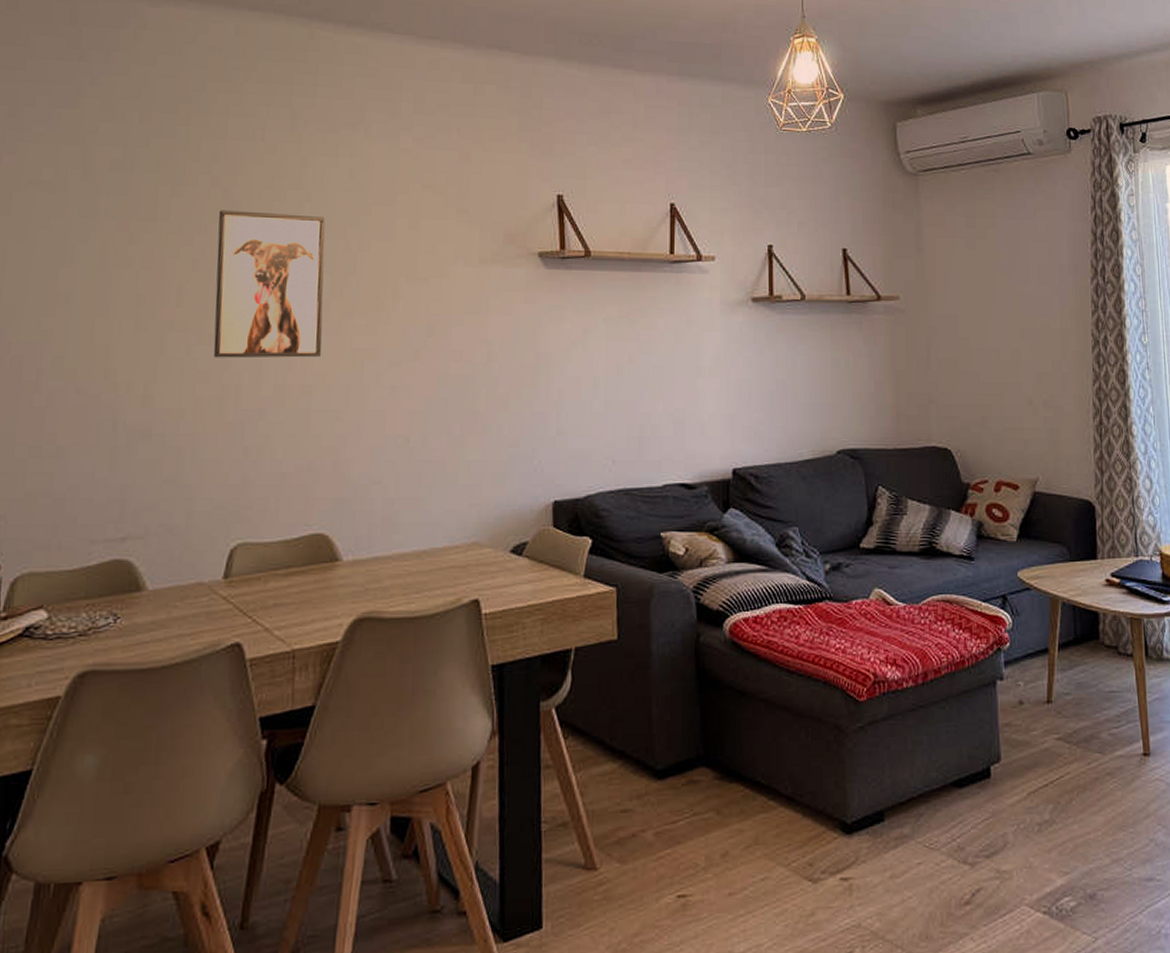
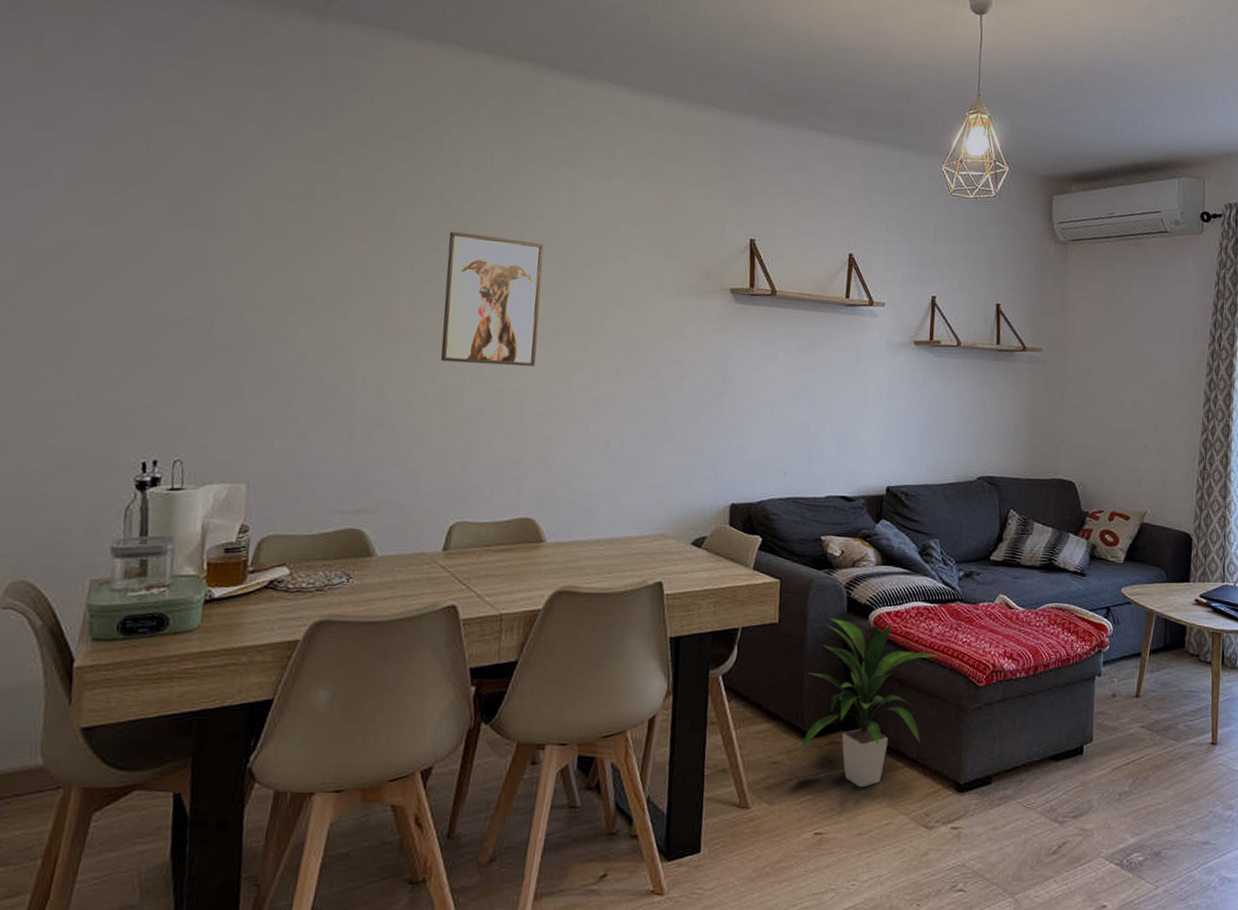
indoor plant: none [652,626,807,836] -> present [799,617,938,788]

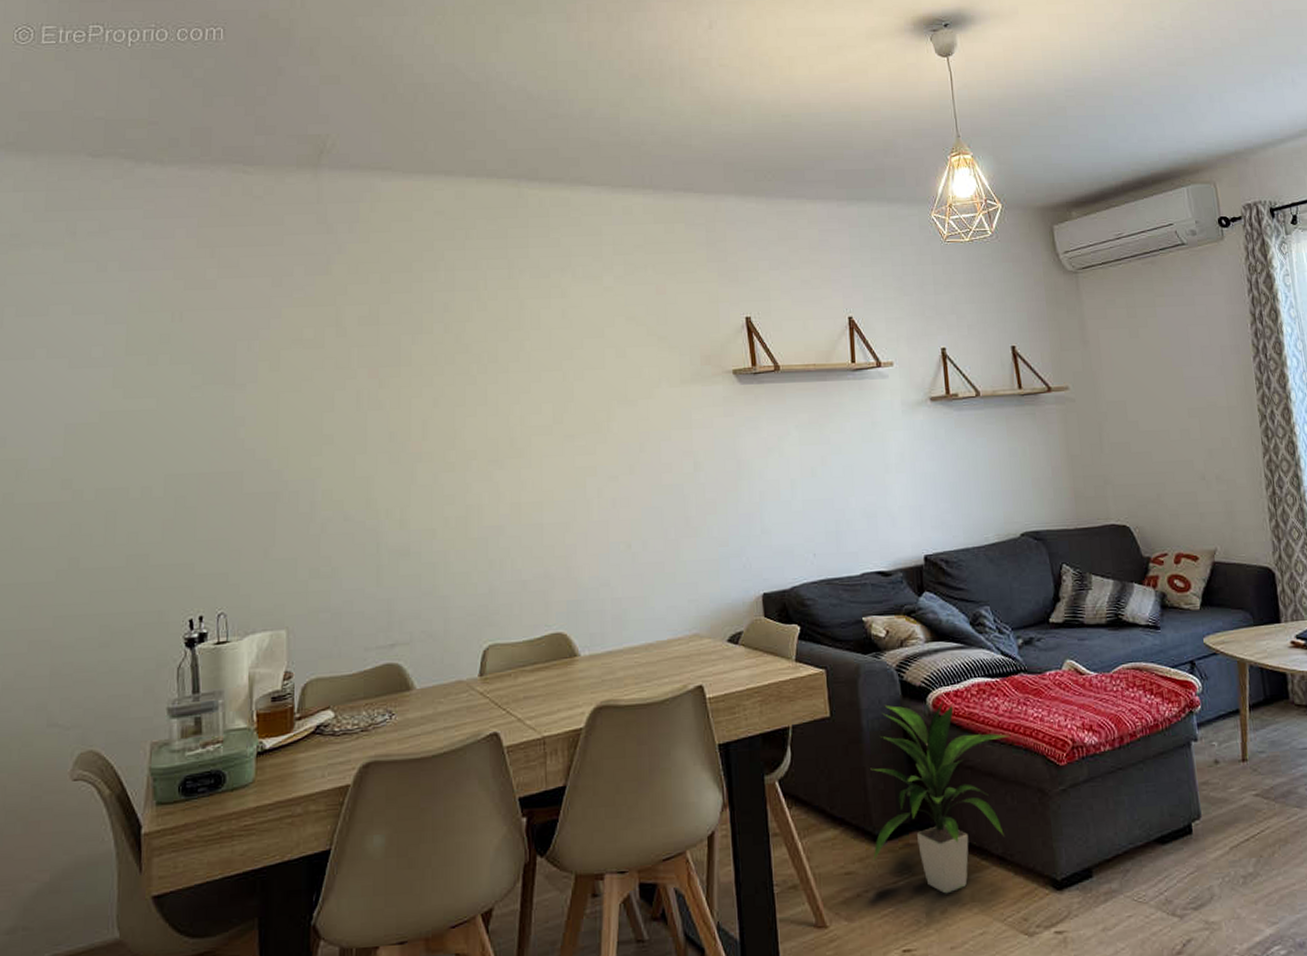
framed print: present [440,231,544,367] -> none [452,352,549,483]

